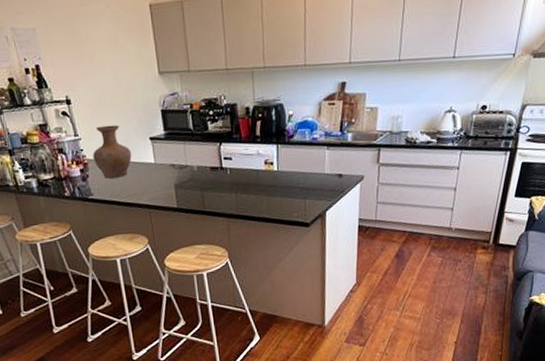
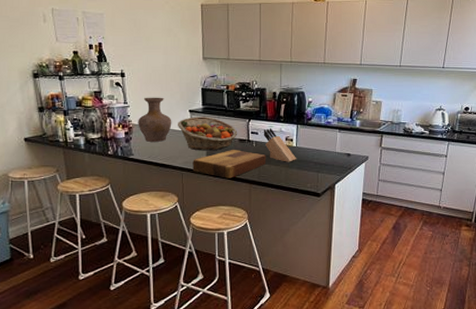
fruit basket: none [138,143,209,185] -> present [178,117,238,151]
cutting board: none [160,179,244,214] -> present [193,149,267,179]
knife block: none [237,150,280,190] -> present [263,127,297,162]

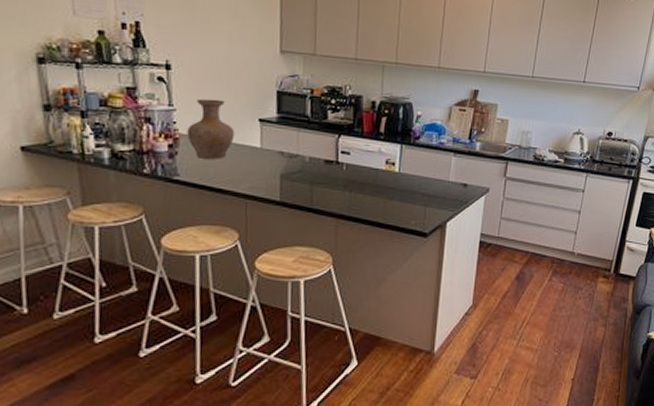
fruit basket: present [178,117,238,151] -> none [242,128,324,174]
cutting board: present [193,149,267,179] -> none [260,172,360,211]
knife block: present [263,127,297,162] -> none [357,146,400,192]

